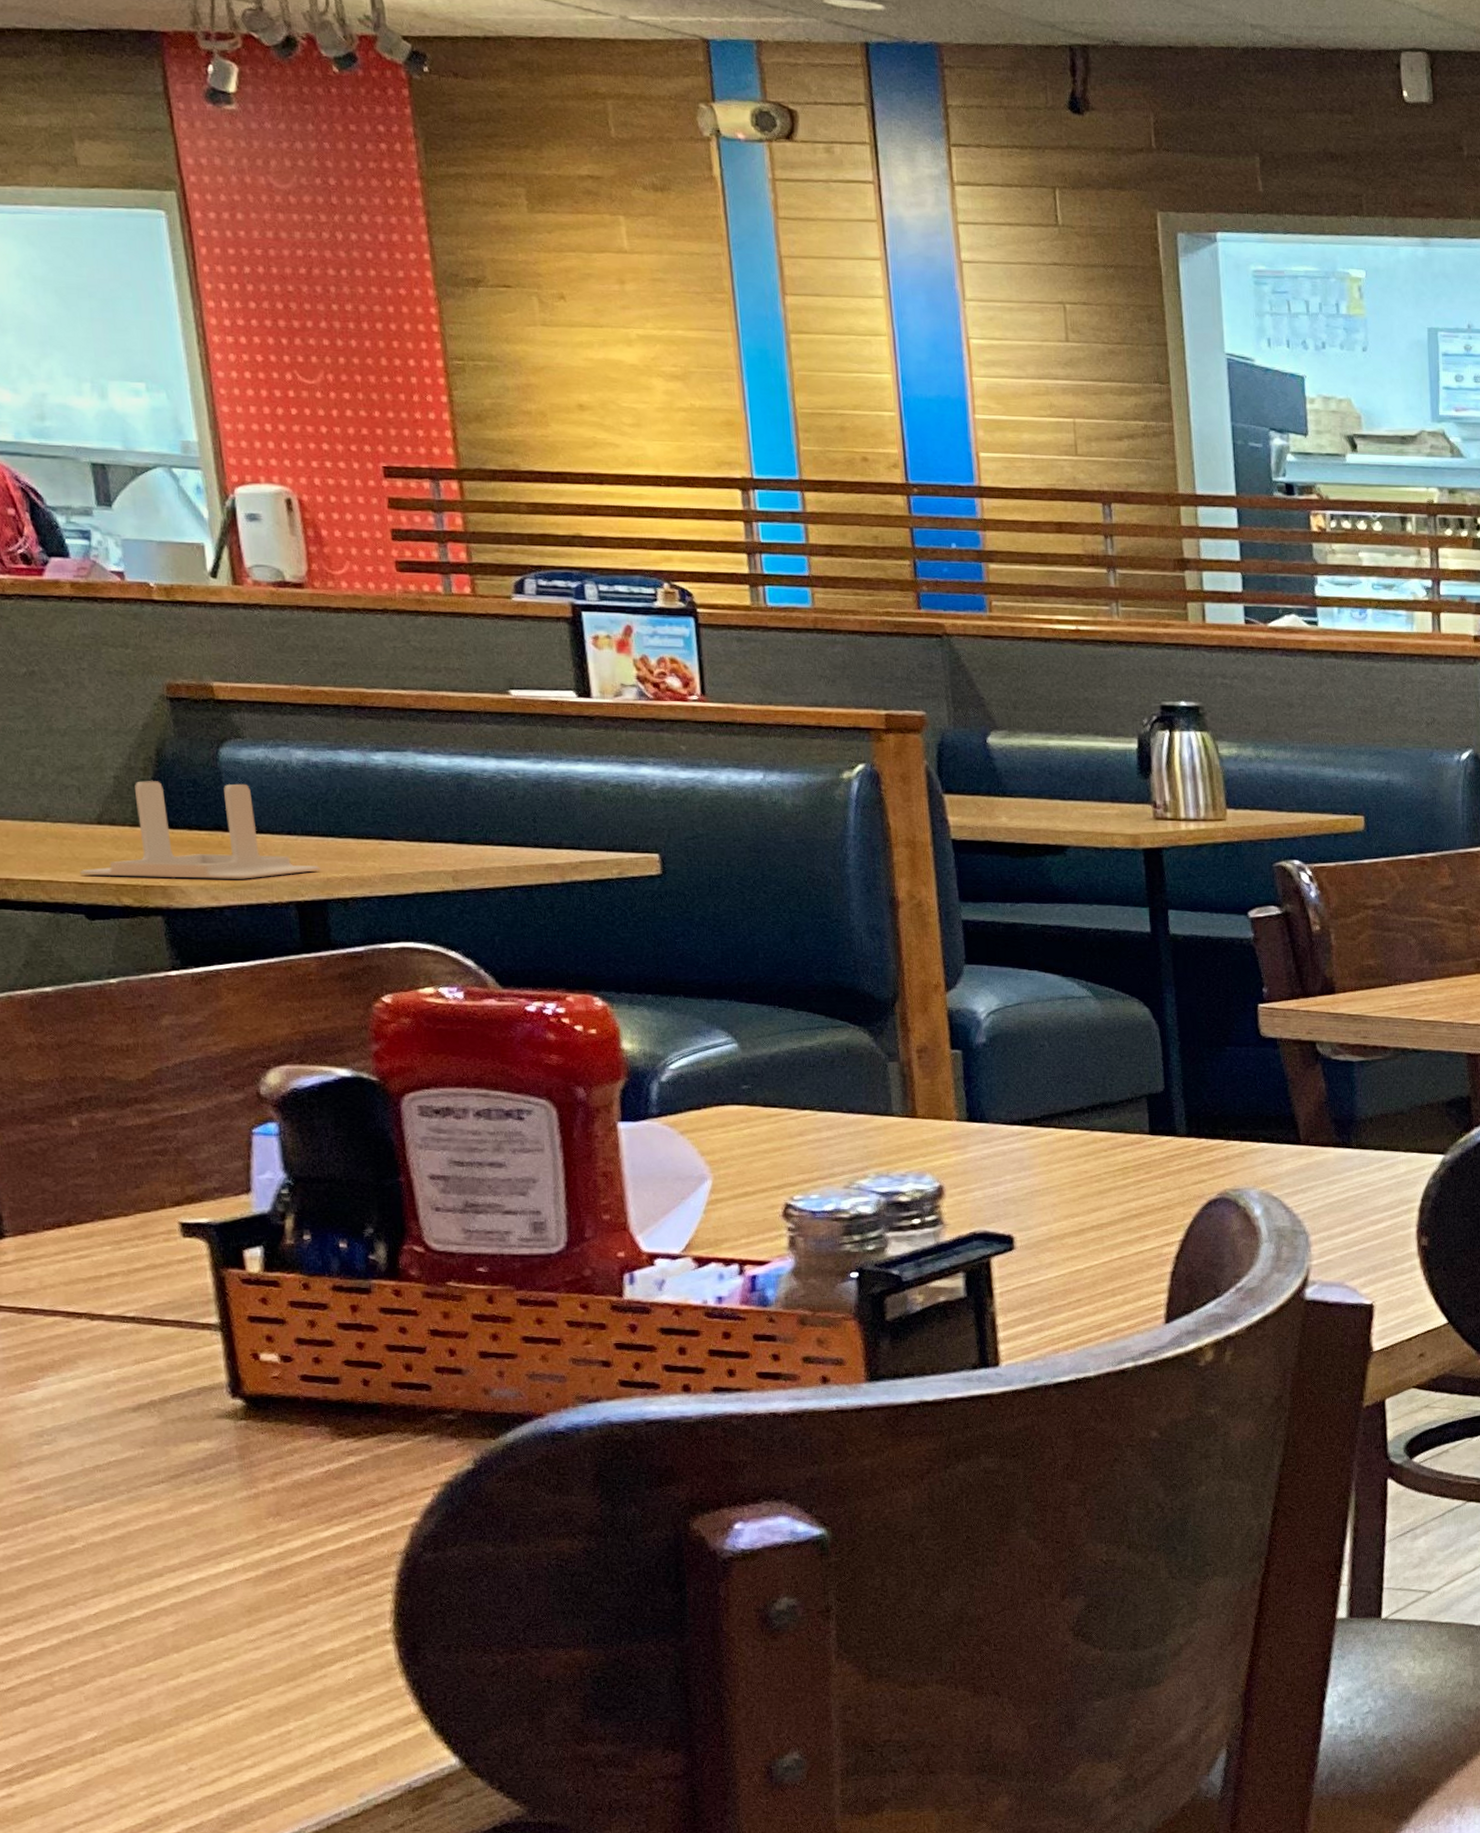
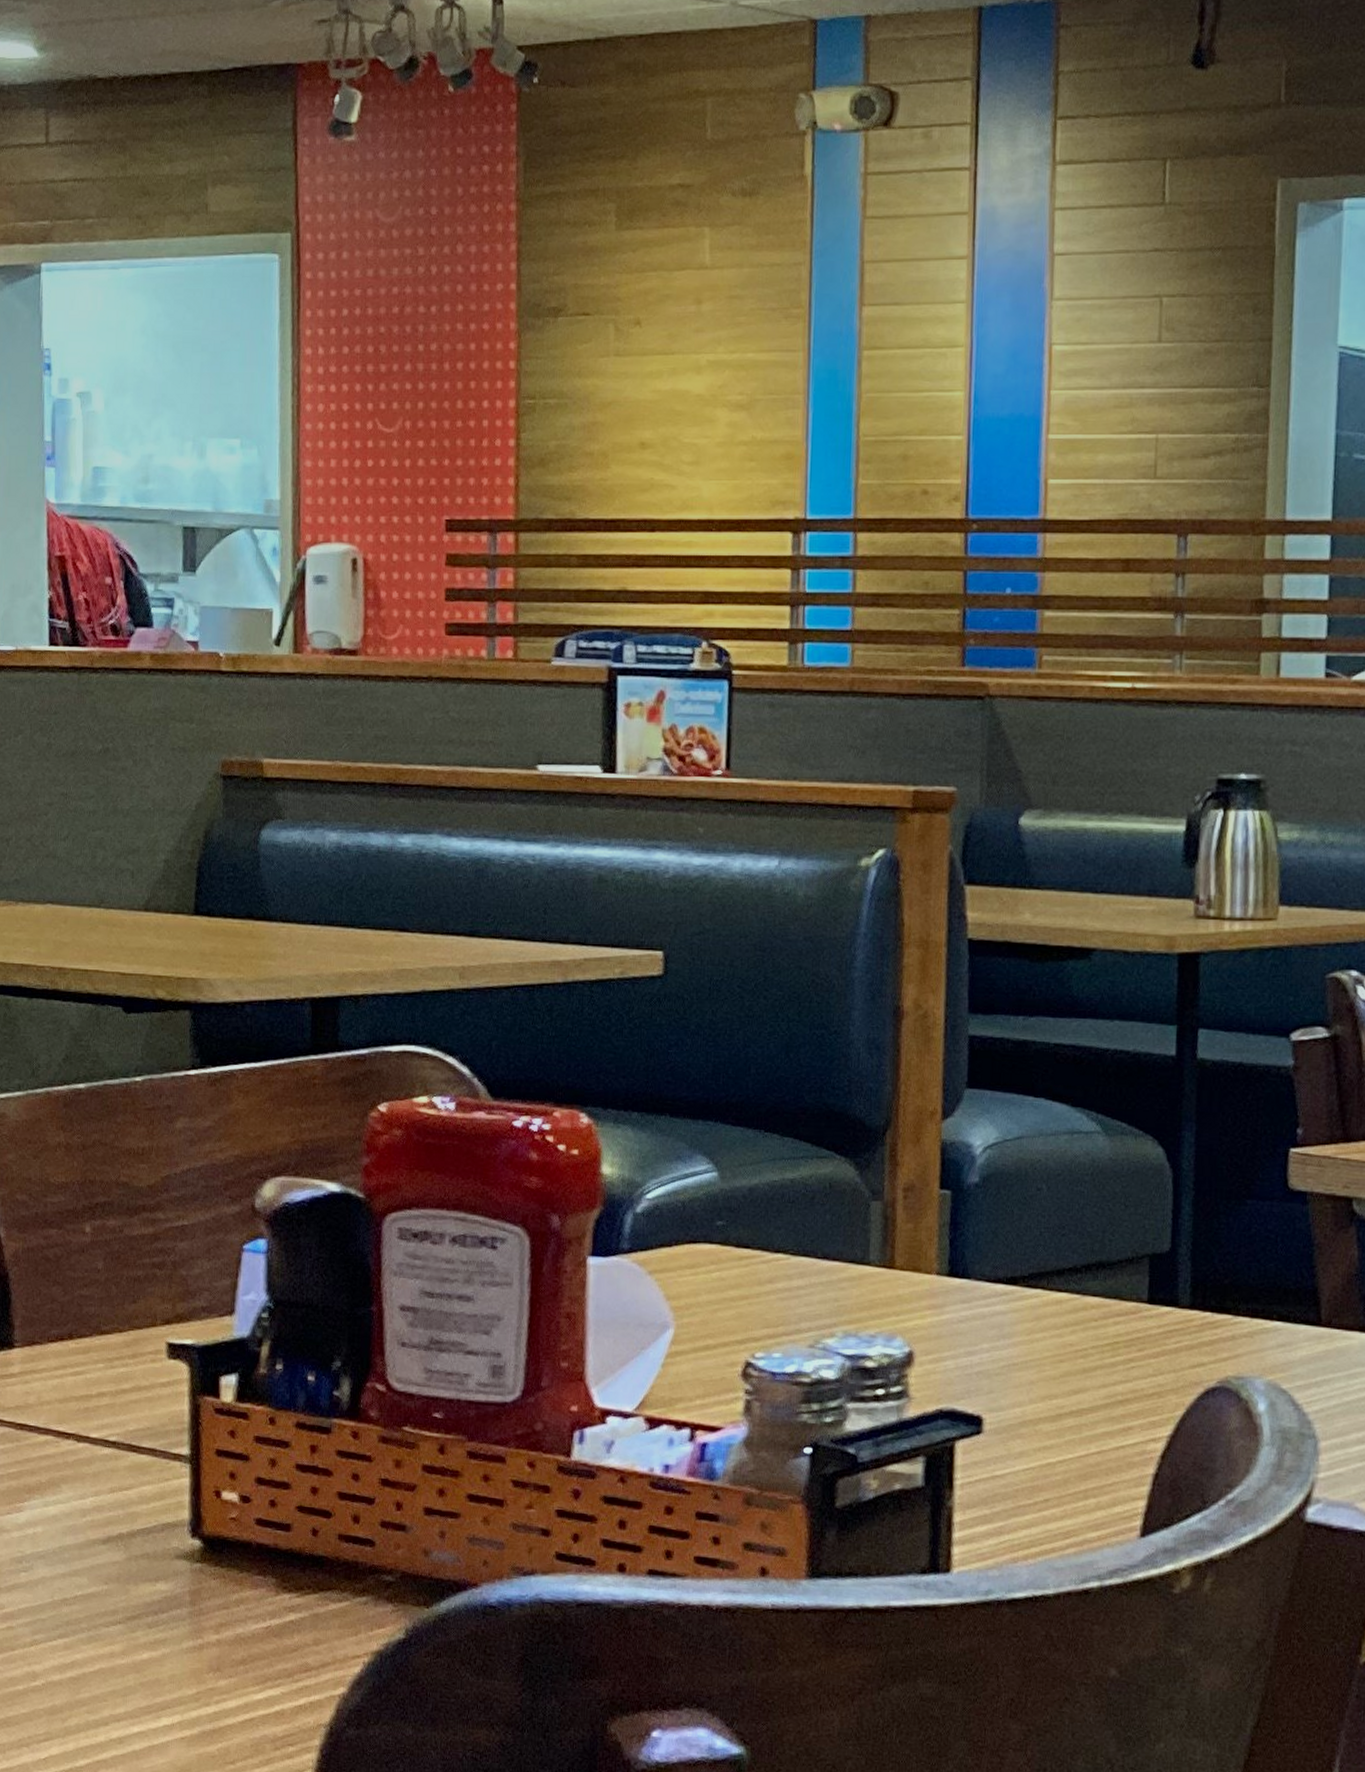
napkin holder: present [80,781,321,879] -> none [123,865,338,972]

